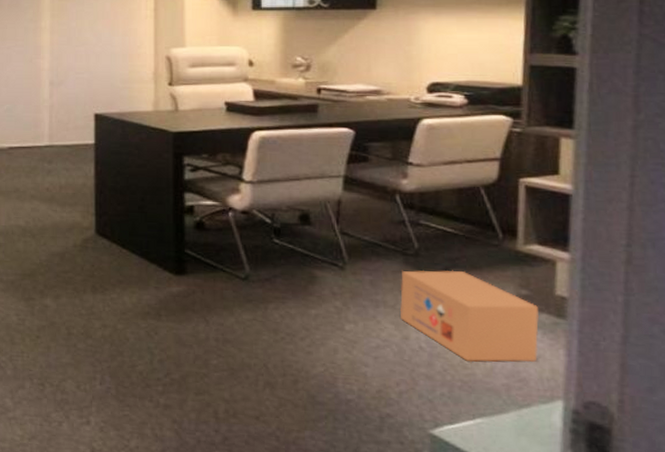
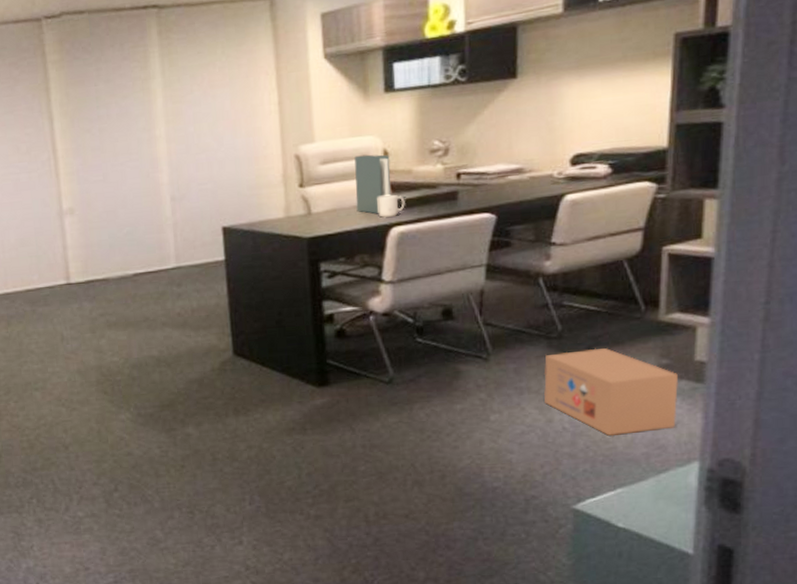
binder: none [221,63,255,118] -> present [354,154,391,214]
mug: none [241,101,267,122] -> present [377,194,405,219]

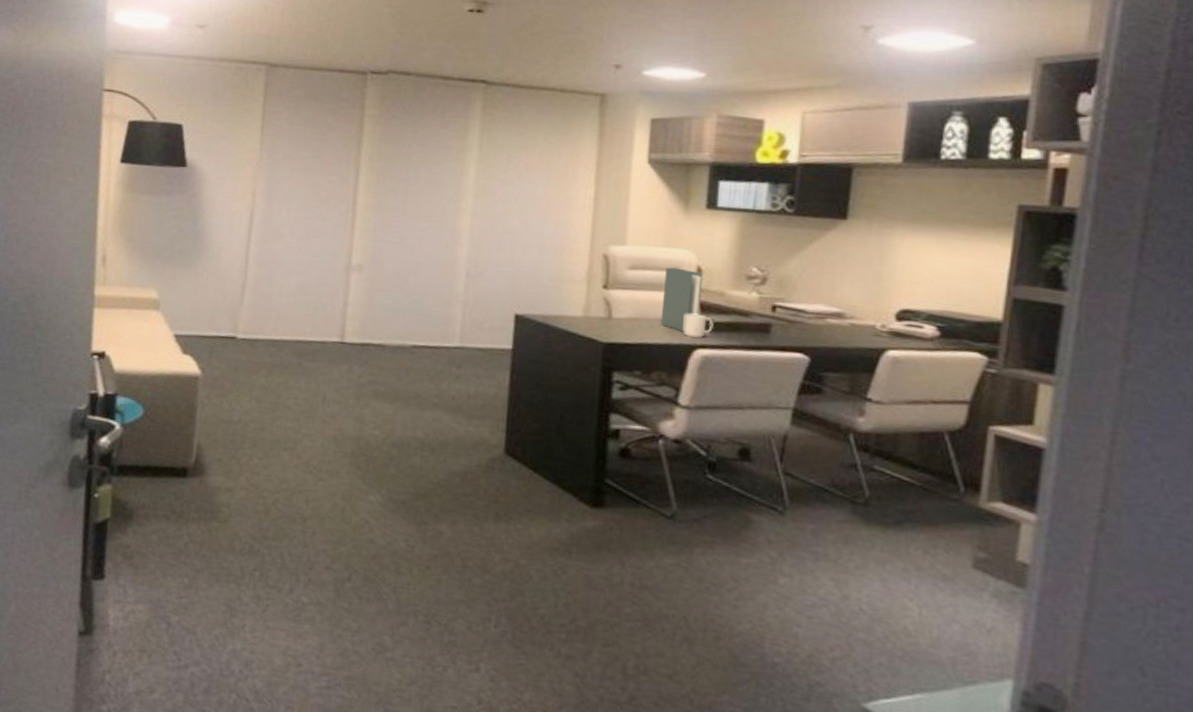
cardboard box: present [544,348,678,437] -> none [842,521,996,634]

